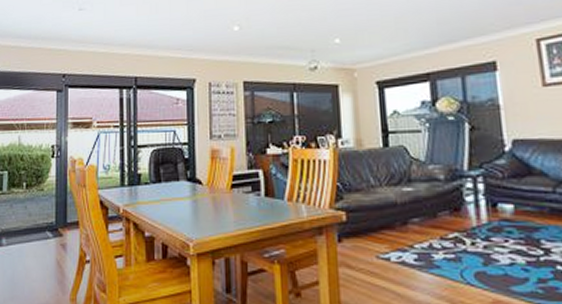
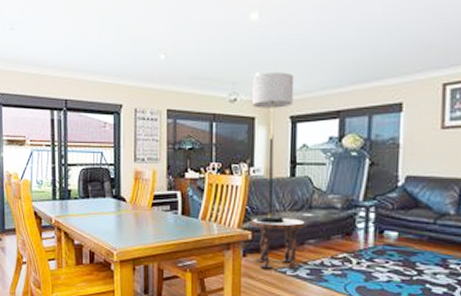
lamp: none [332,37,381,202] -> present [251,72,295,224]
side table: none [344,194,407,256] -> present [251,218,305,269]

